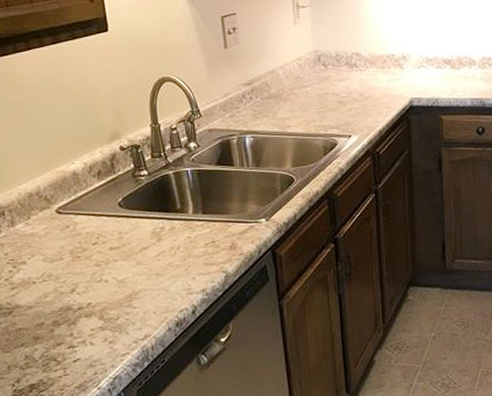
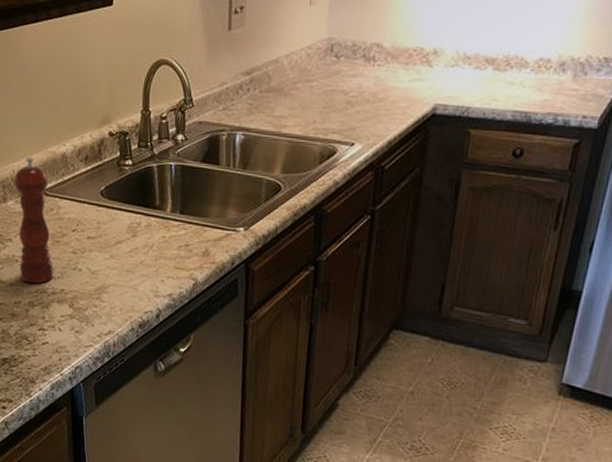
pepper mill: none [22,178,78,303] -> present [14,157,54,284]

